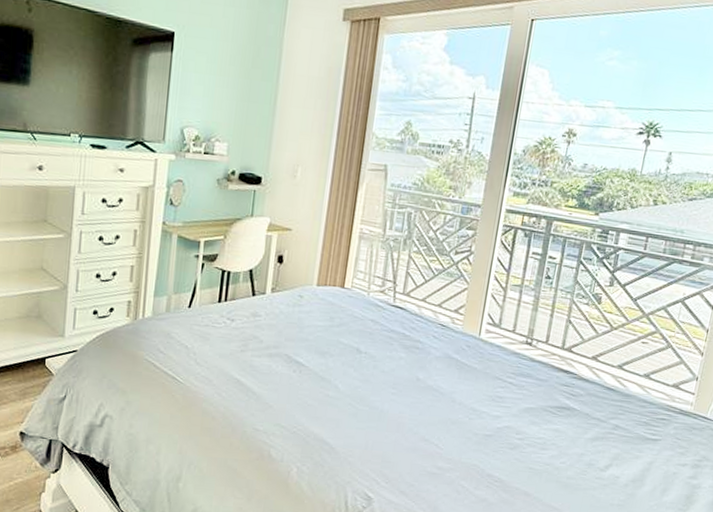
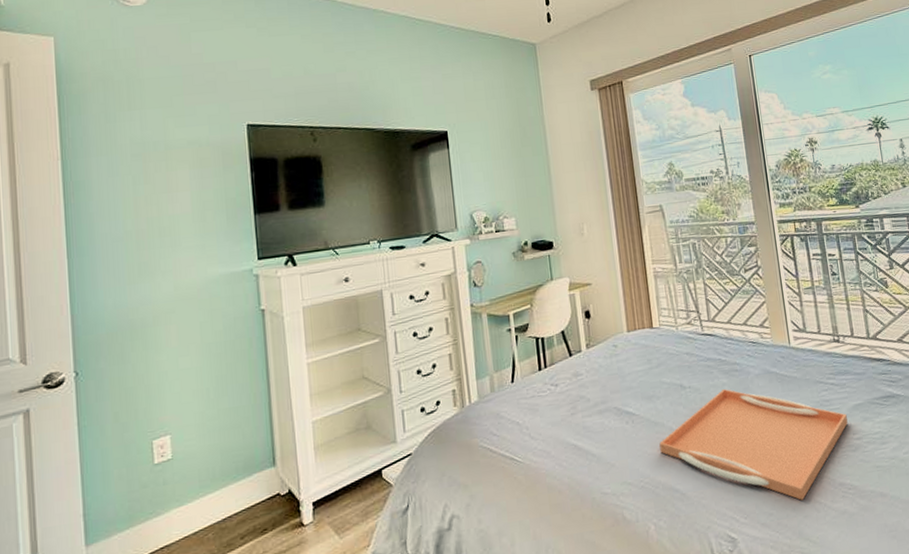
serving tray: none [320,362,516,480] -> present [659,388,848,500]

